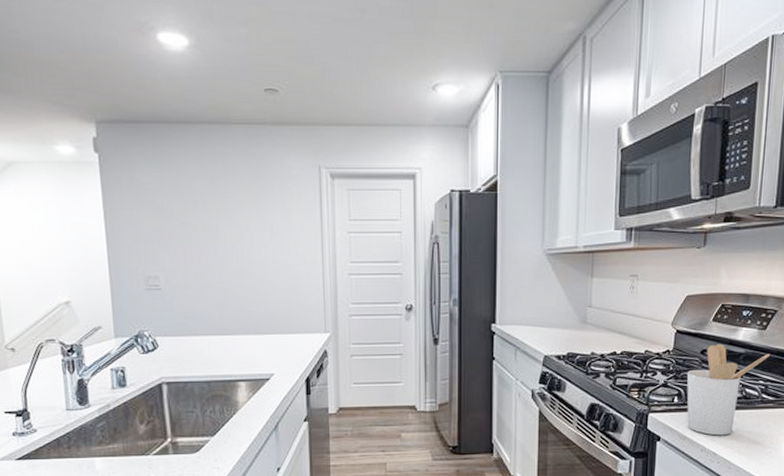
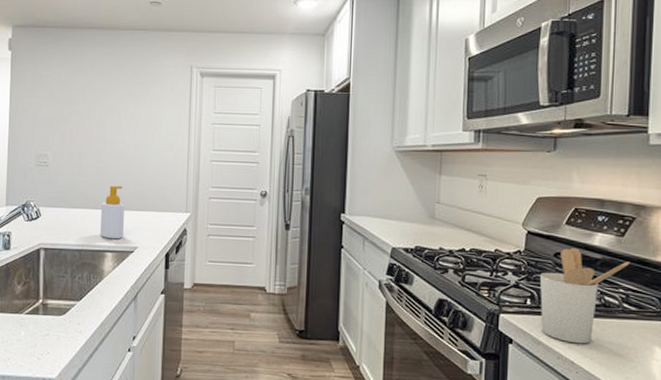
soap bottle: none [228,308,258,367] -> present [100,186,125,240]

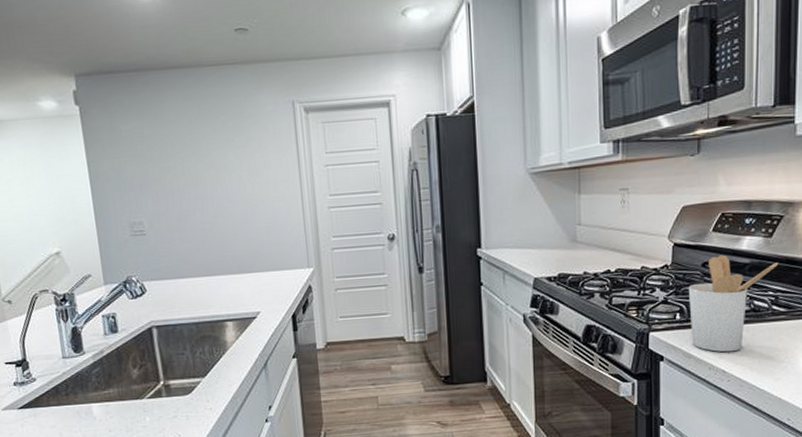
soap bottle: present [100,186,125,240] -> none [213,247,244,307]

